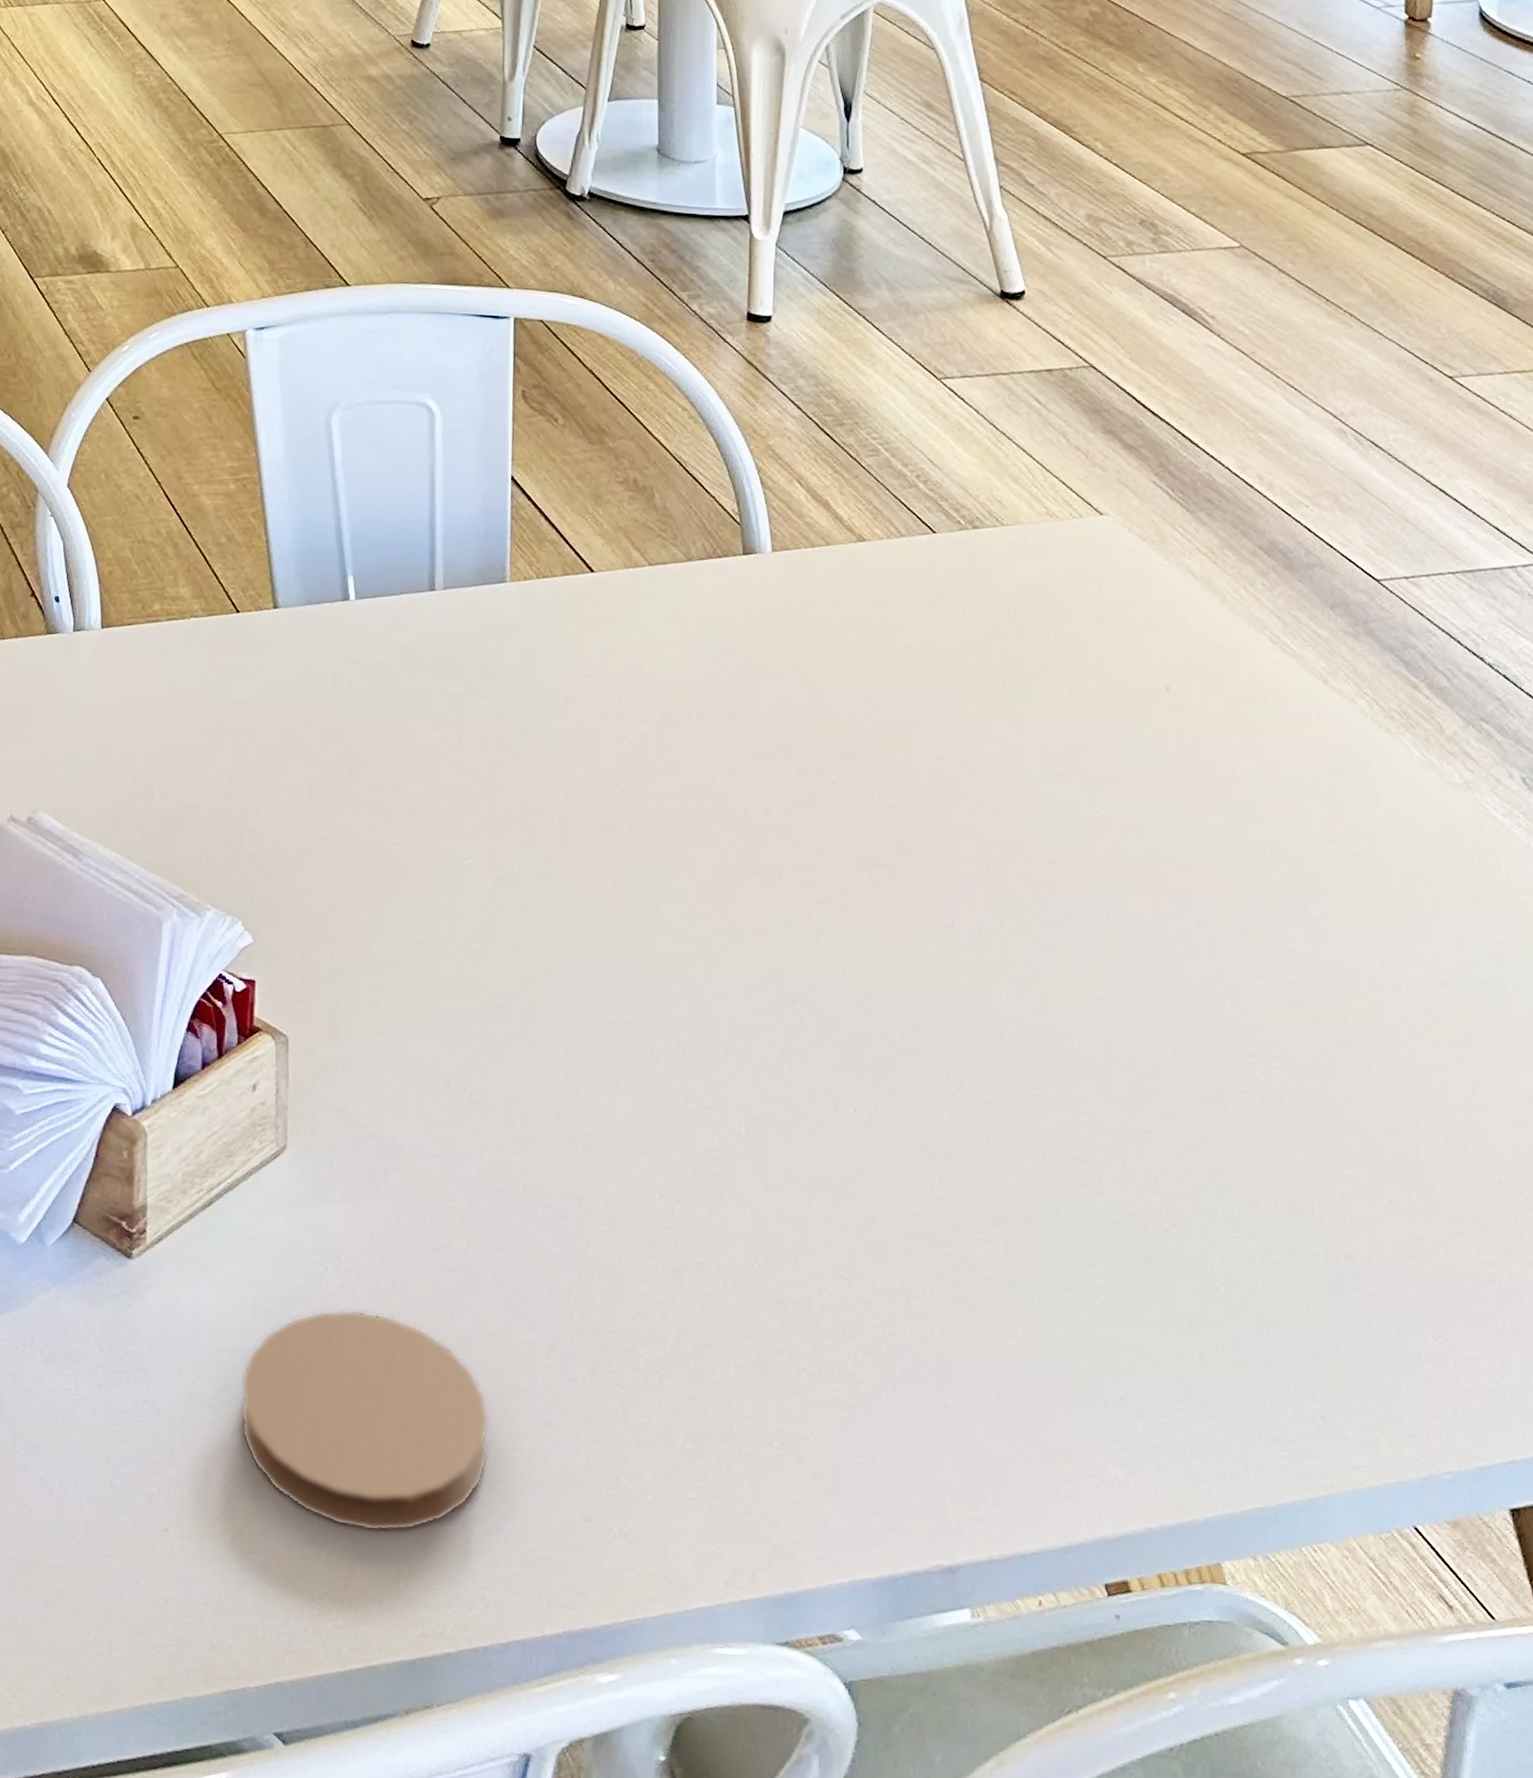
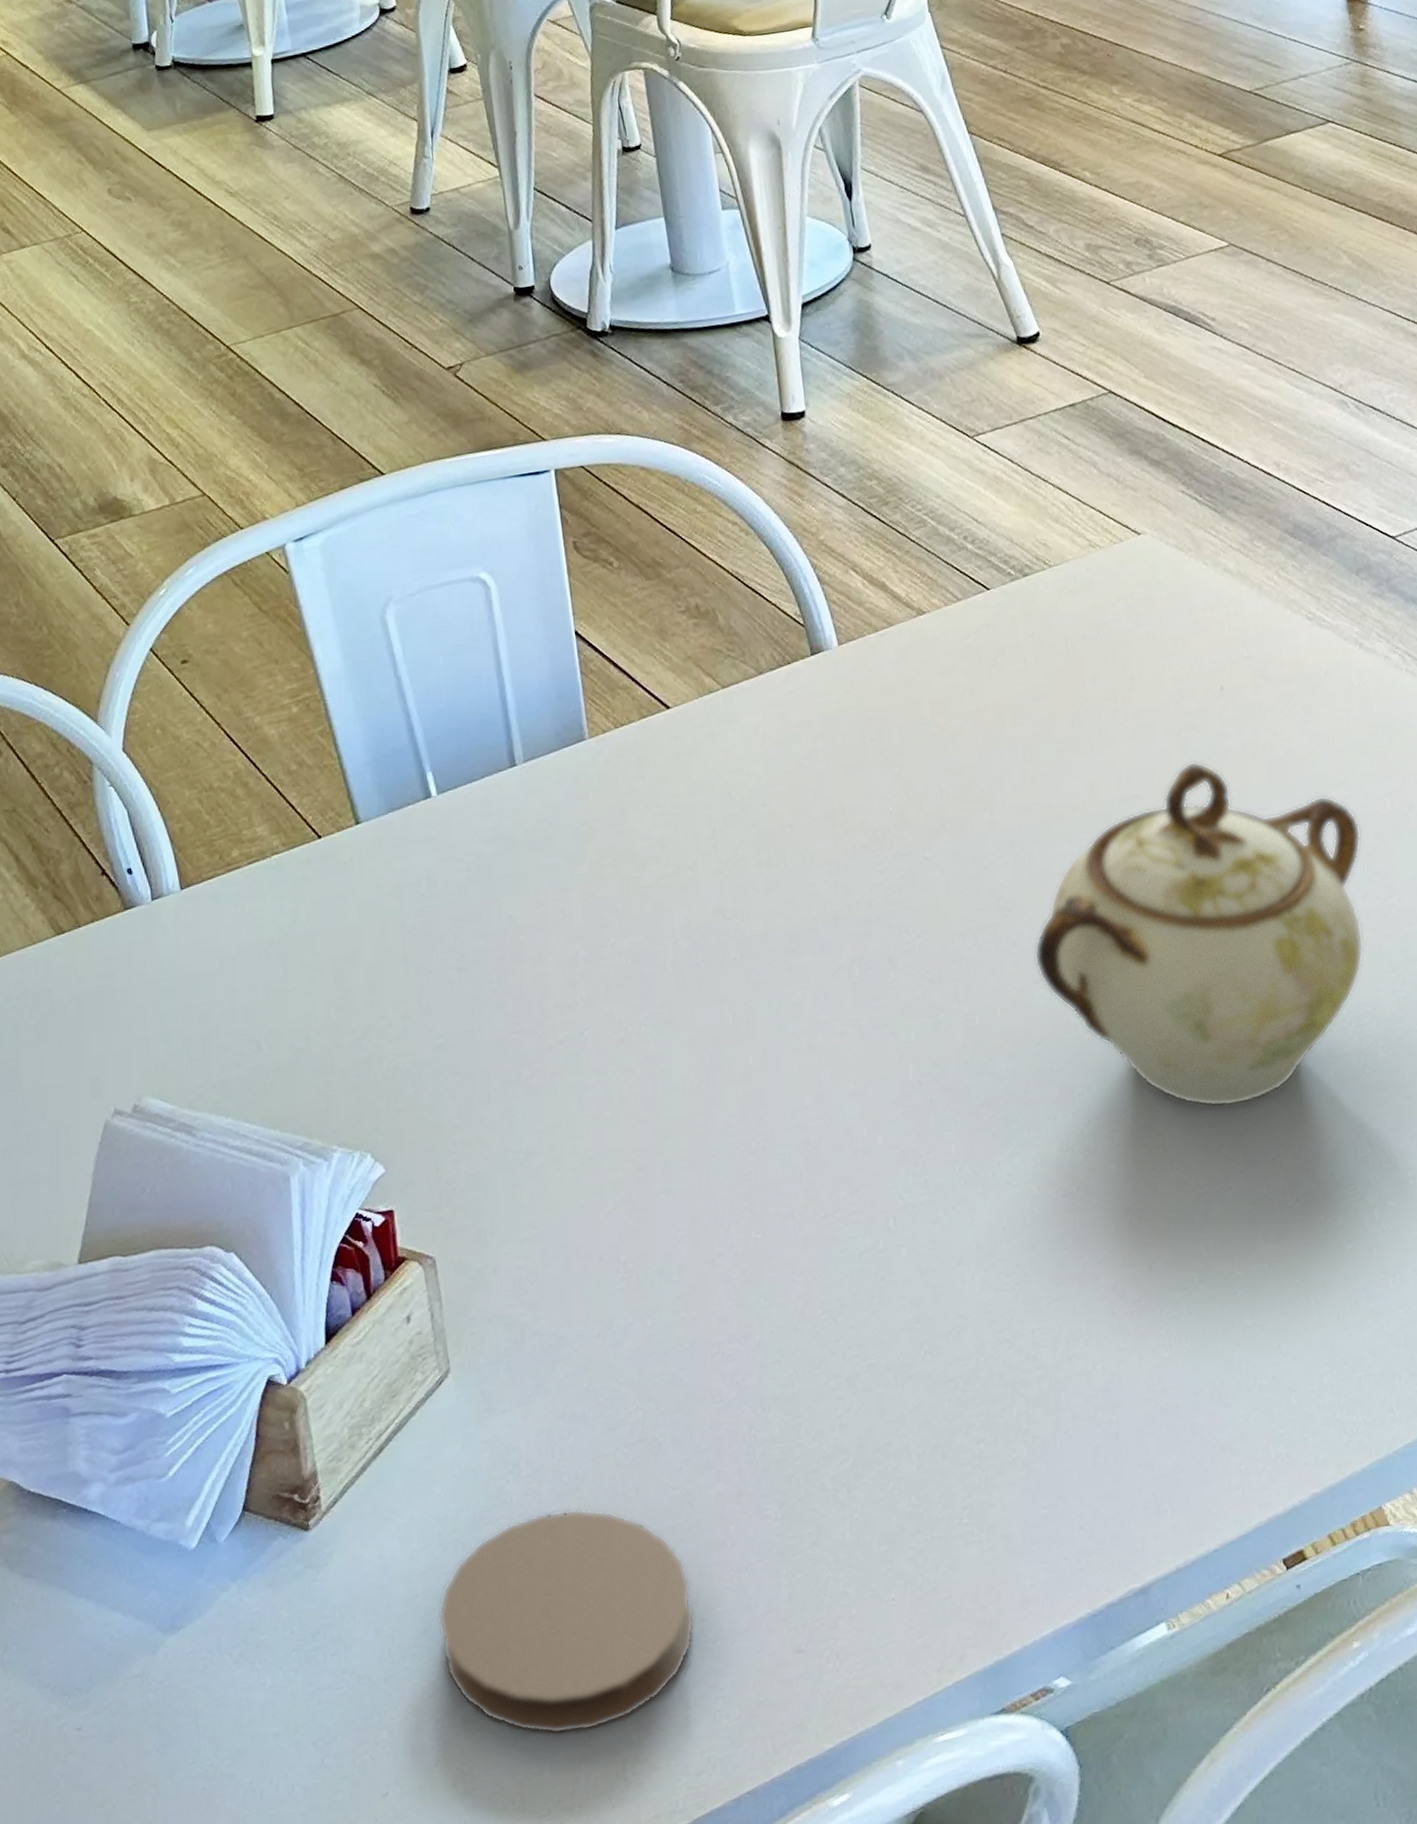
sugar bowl: none [929,754,1298,1113] -> present [1034,761,1364,1107]

